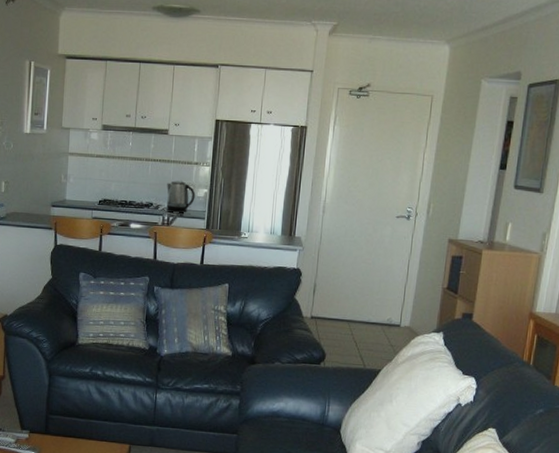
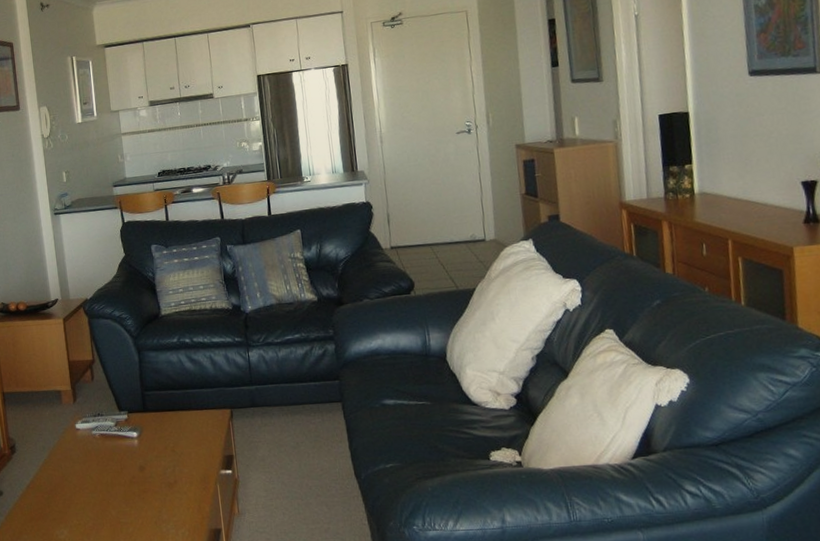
kettle: present [166,180,196,213] -> none [221,139,251,171]

